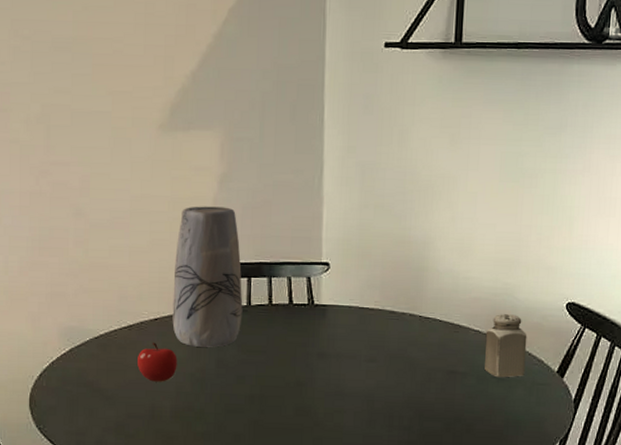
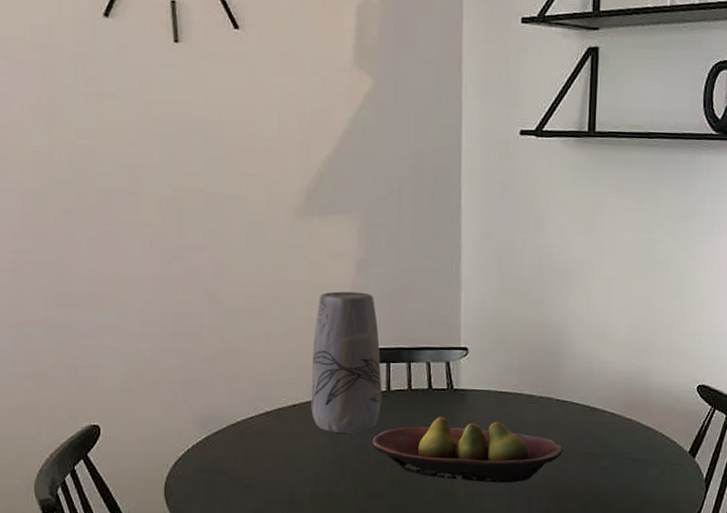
apple: present [137,342,177,382] -> none [276,429,317,469]
fruit bowl: none [232,331,425,401] -> present [372,416,563,483]
salt shaker: present [484,314,527,378] -> none [620,397,661,459]

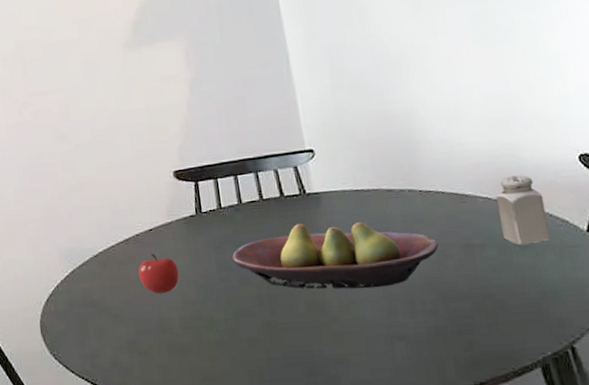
apple: none [276,429,317,469] -> present [138,253,179,294]
vase: present [311,291,382,433] -> none [158,110,236,253]
salt shaker: none [620,397,661,459] -> present [495,175,551,245]

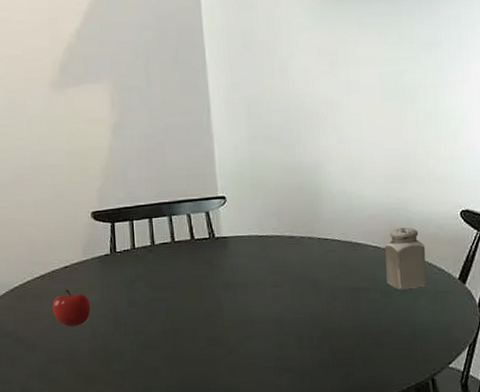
fruit bowl: present [232,222,438,289] -> none [142,264,329,326]

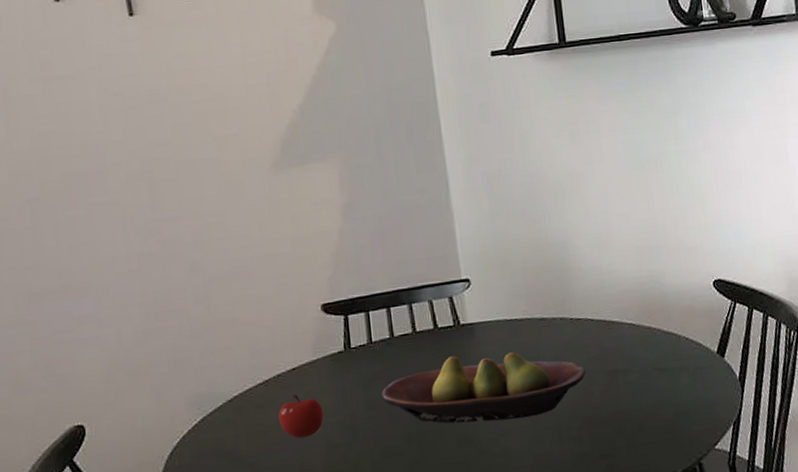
fruit bowl: none [142,264,329,326] -> present [381,352,586,424]
salt shaker: present [384,227,427,290] -> none [639,301,686,369]

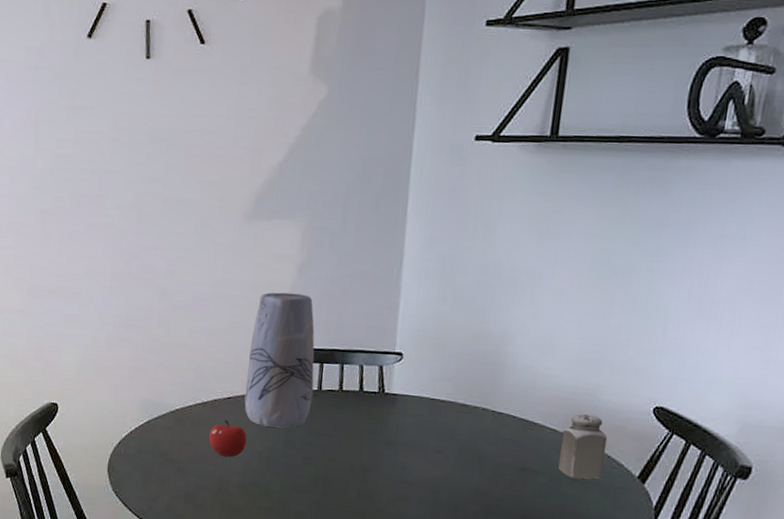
vase: none [305,237,387,392] -> present [244,292,315,428]
fruit bowl: present [381,352,586,424] -> none [300,418,495,491]
salt shaker: none [639,301,686,369] -> present [558,414,608,479]

